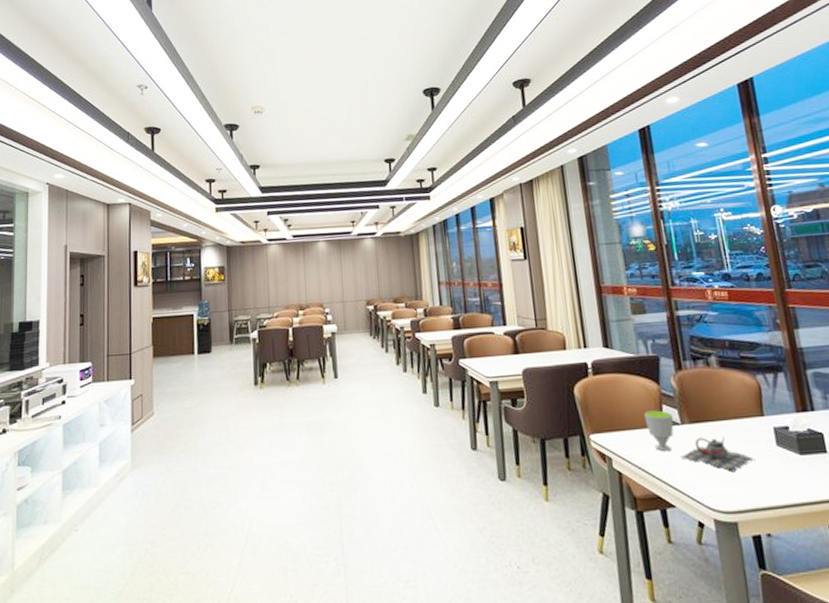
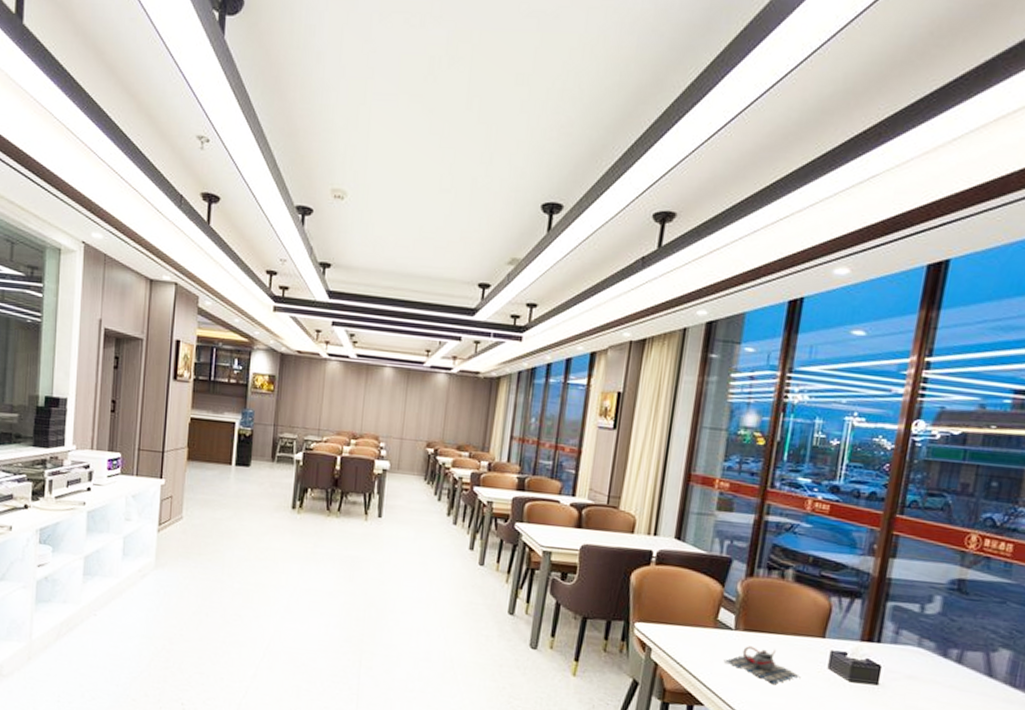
cup: present [643,410,674,451] -> none [697,610,728,653]

